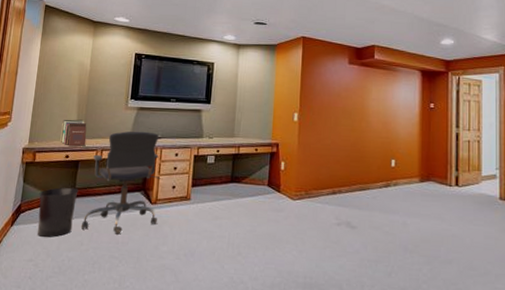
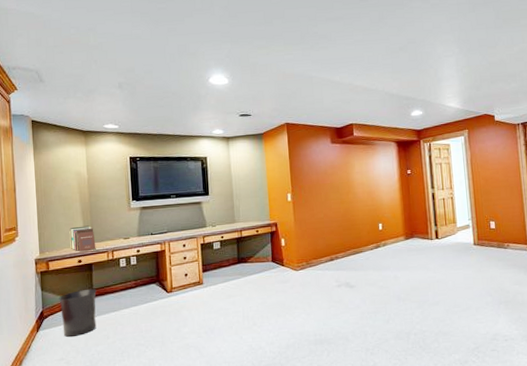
office chair: present [80,131,161,235] -> none [104,228,175,325]

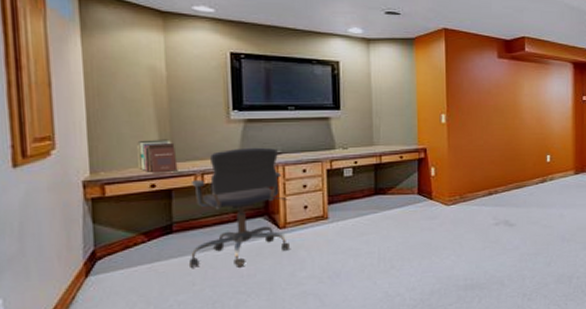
waste bin: present [59,289,97,337] -> none [120,223,178,284]
office chair: none [104,228,175,325] -> present [188,147,290,268]

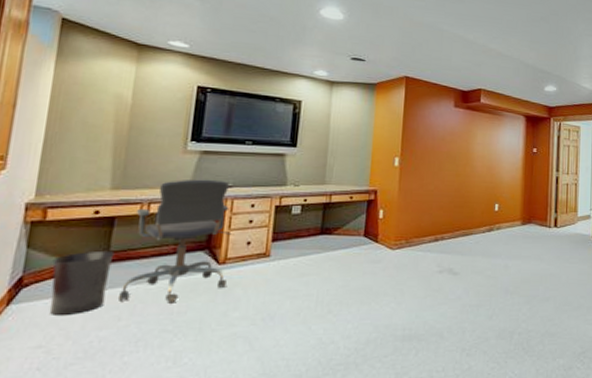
waste bin: none [120,223,178,284] -> present [49,252,114,315]
books: present [137,139,178,174] -> none [86,165,127,200]

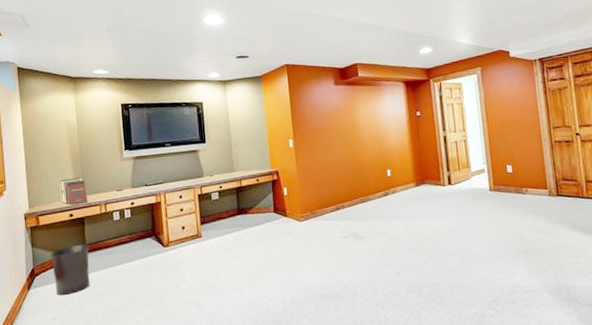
books: none [86,165,127,200] -> present [59,177,88,205]
office chair: present [117,179,231,303] -> none [97,179,173,282]

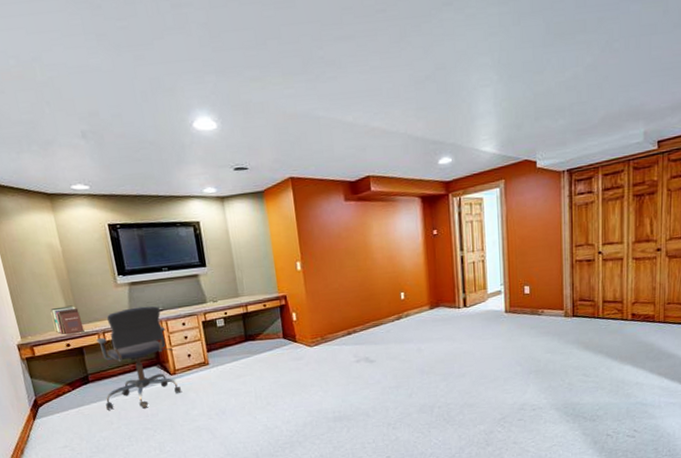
waste bin: present [50,244,90,295] -> none [51,374,98,424]
office chair: none [97,179,173,282] -> present [95,306,181,410]

